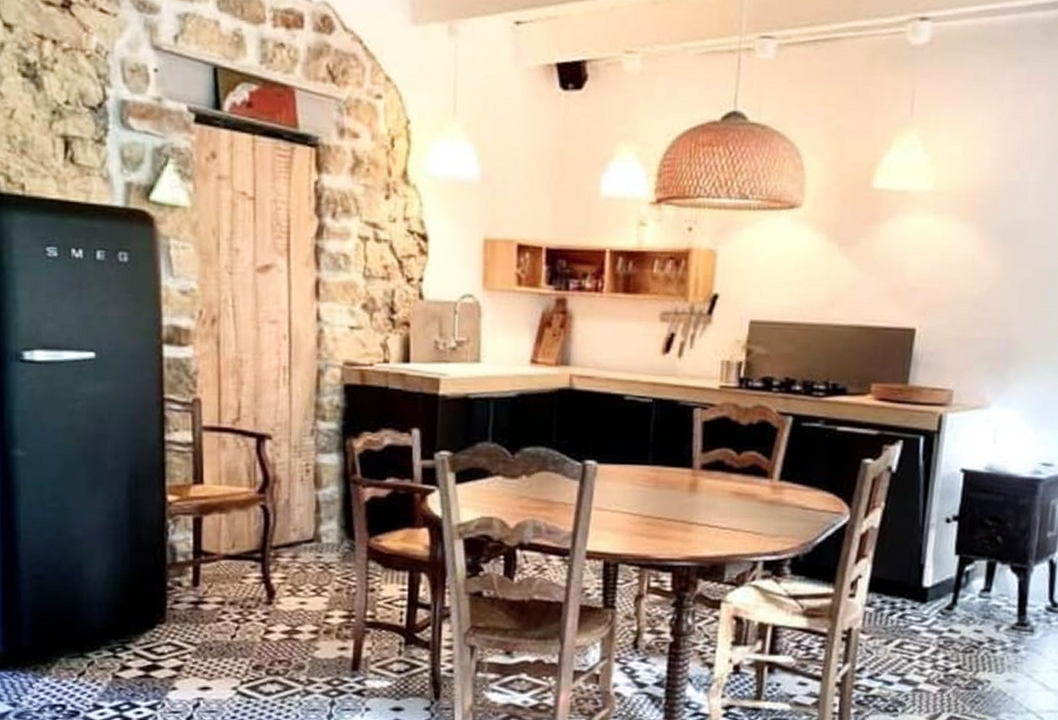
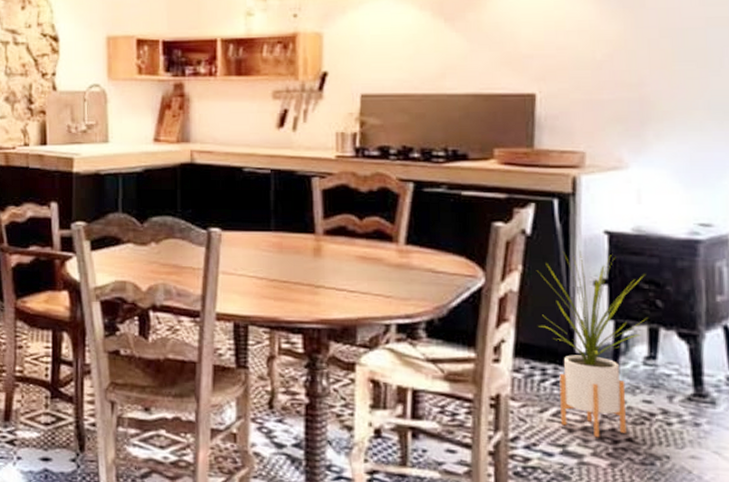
house plant: none [893,488,991,665] -> present [536,250,647,437]

